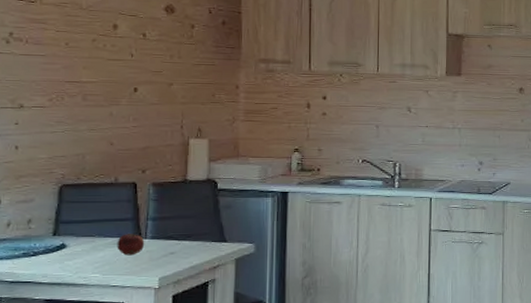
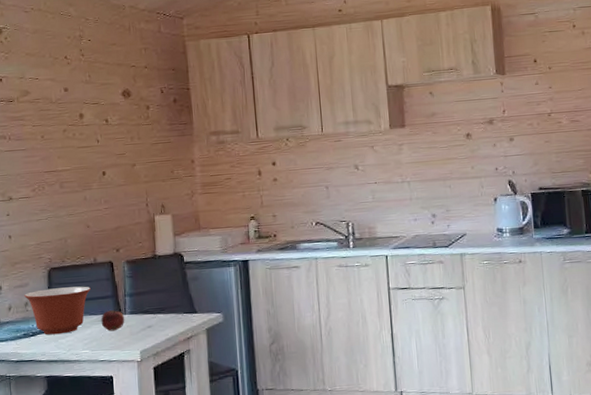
mixing bowl: none [28,206,108,256] -> present [24,286,91,335]

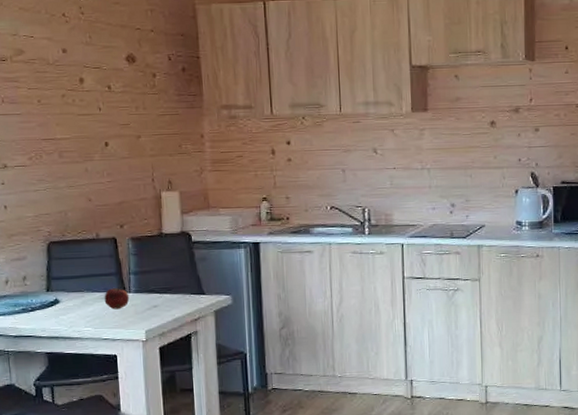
mixing bowl: present [24,286,91,335] -> none [22,262,93,311]

